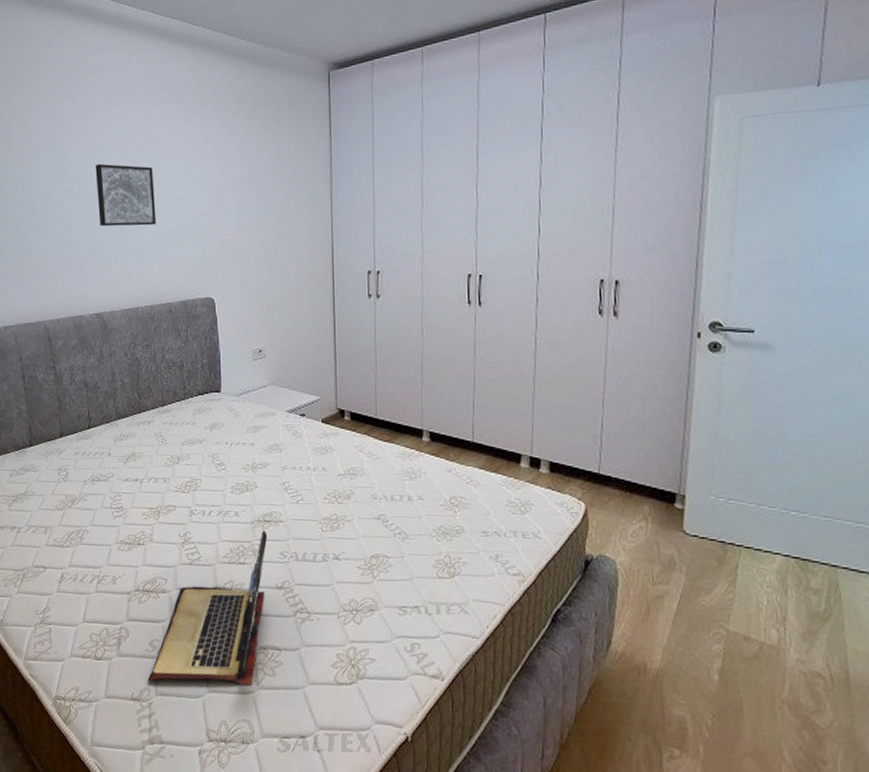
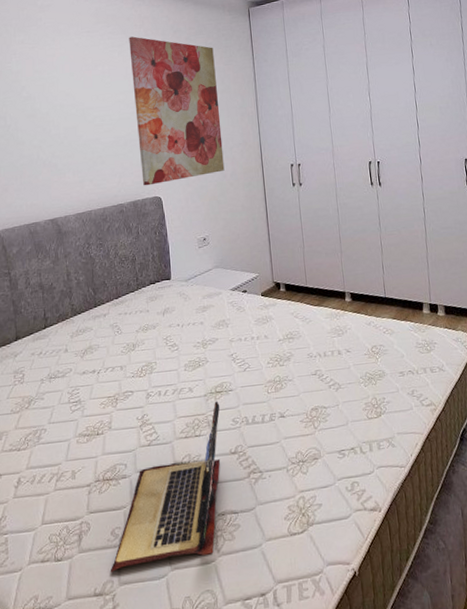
wall art: present [95,163,156,227] -> none [48,86,106,141]
wall art: none [185,106,288,284] -> present [129,36,225,186]

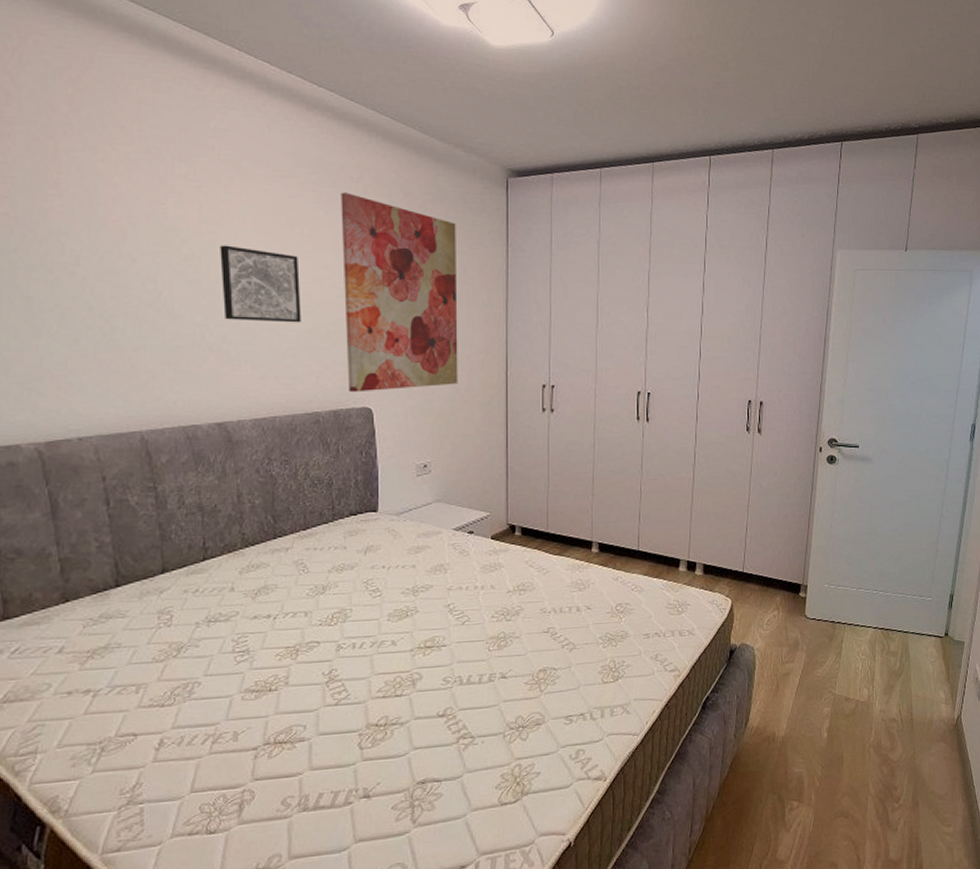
wall art: none [48,86,106,141] -> present [220,245,301,323]
laptop: present [110,401,221,572] -> none [277,657,429,846]

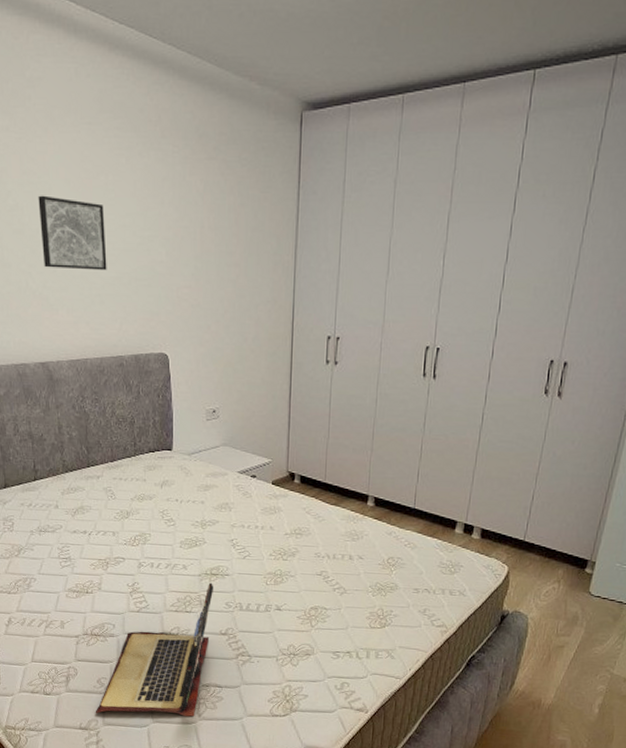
laptop: none [277,657,429,846] -> present [95,582,214,717]
wall art: present [341,192,458,392] -> none [140,137,248,339]

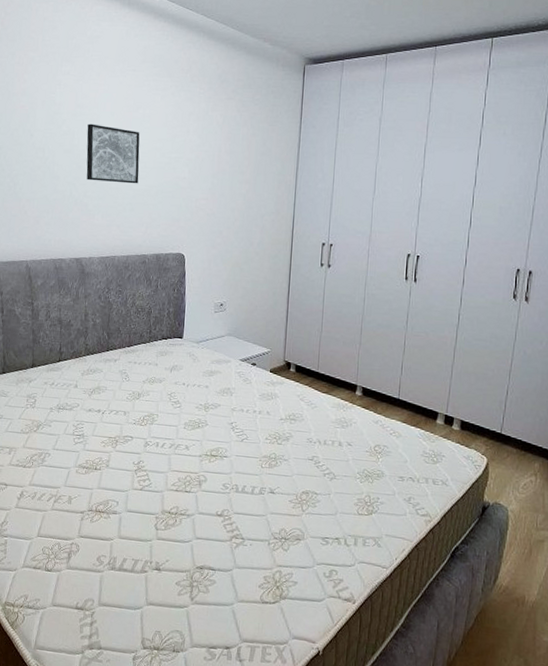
laptop: present [95,582,214,717] -> none [92,463,213,600]

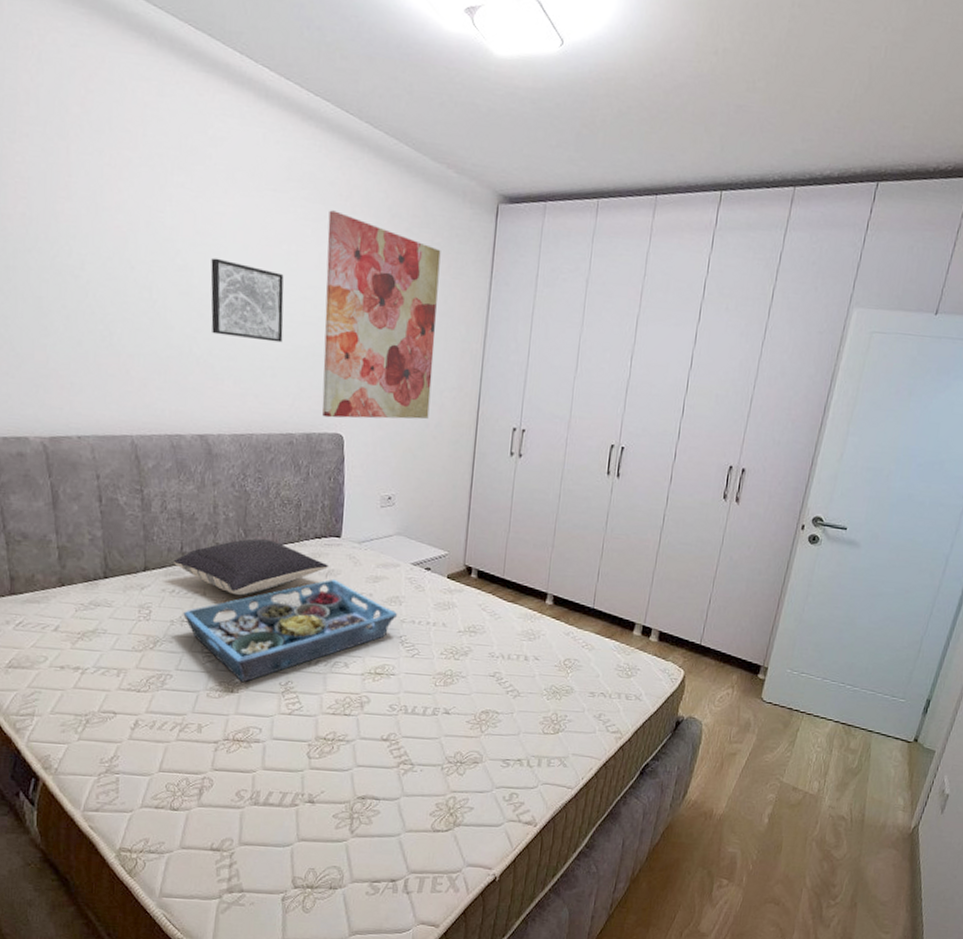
pillow: none [54,340,173,388] -> present [174,538,328,596]
serving tray: none [60,373,229,462] -> present [183,579,398,683]
wall art: none [168,81,260,241] -> present [322,210,441,419]

